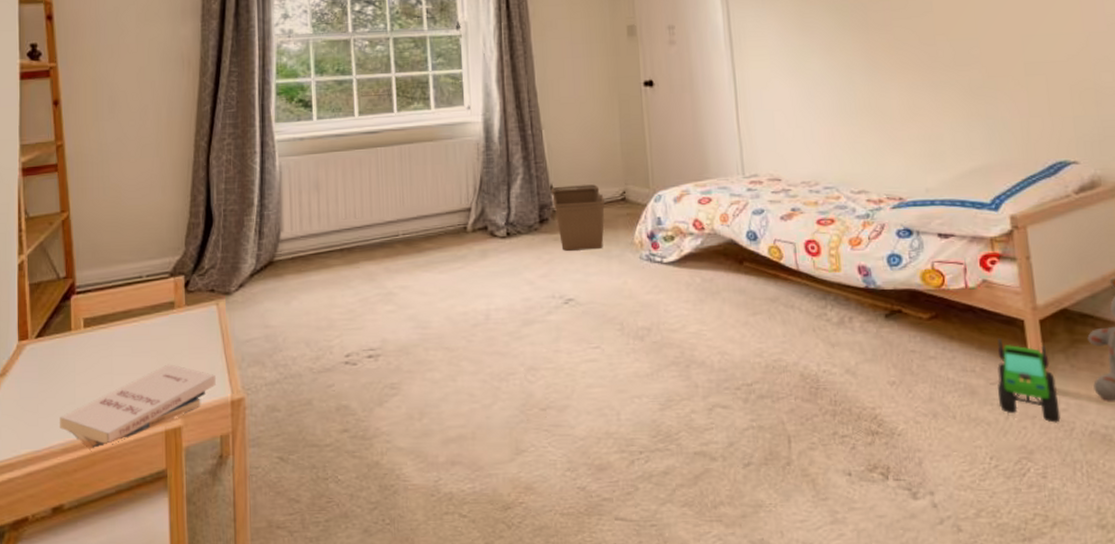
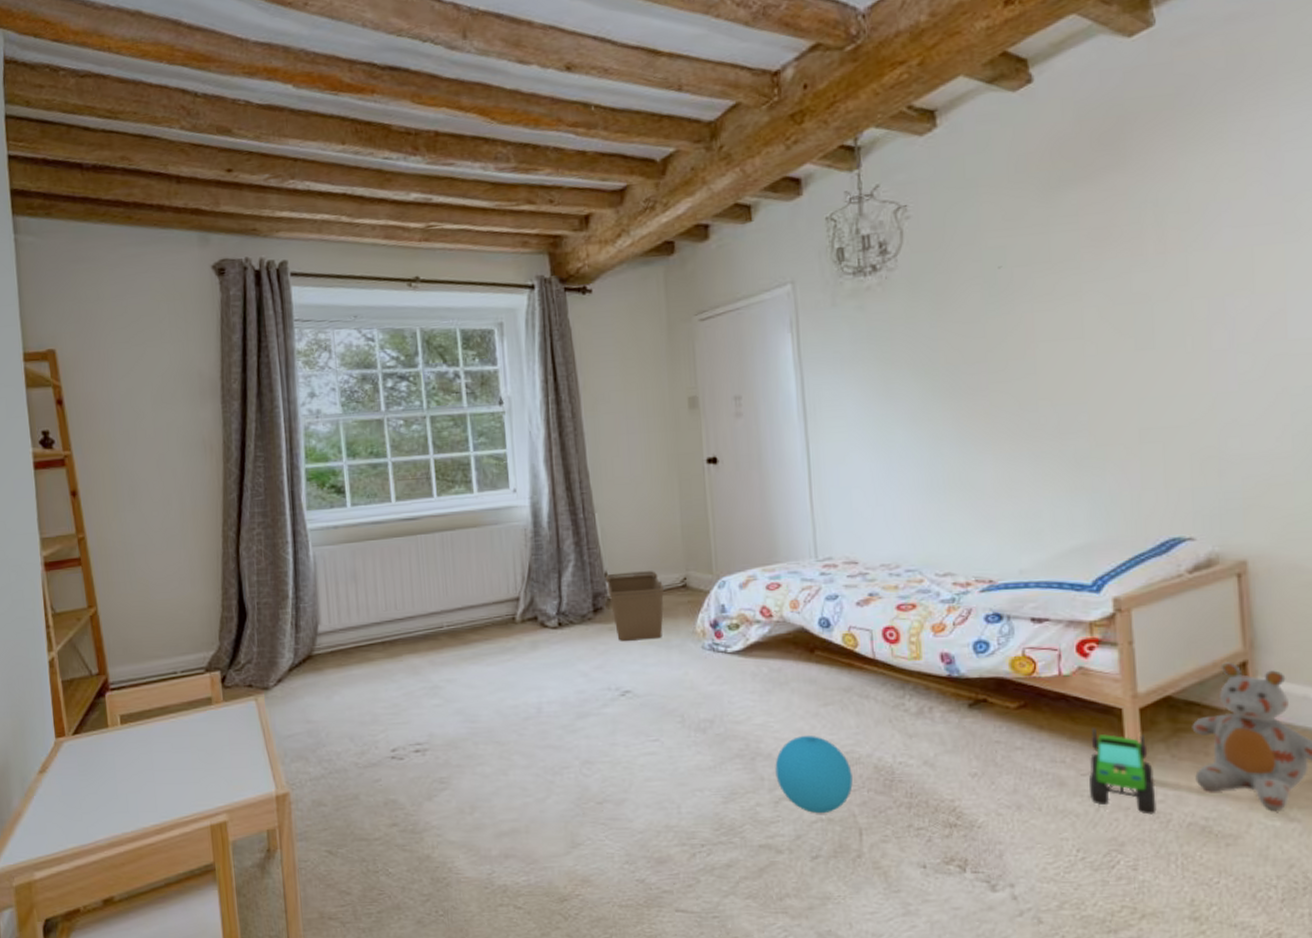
books: present [60,364,216,452] -> none [103,760,259,846]
ball: none [708,343,781,421] -> present [775,735,853,814]

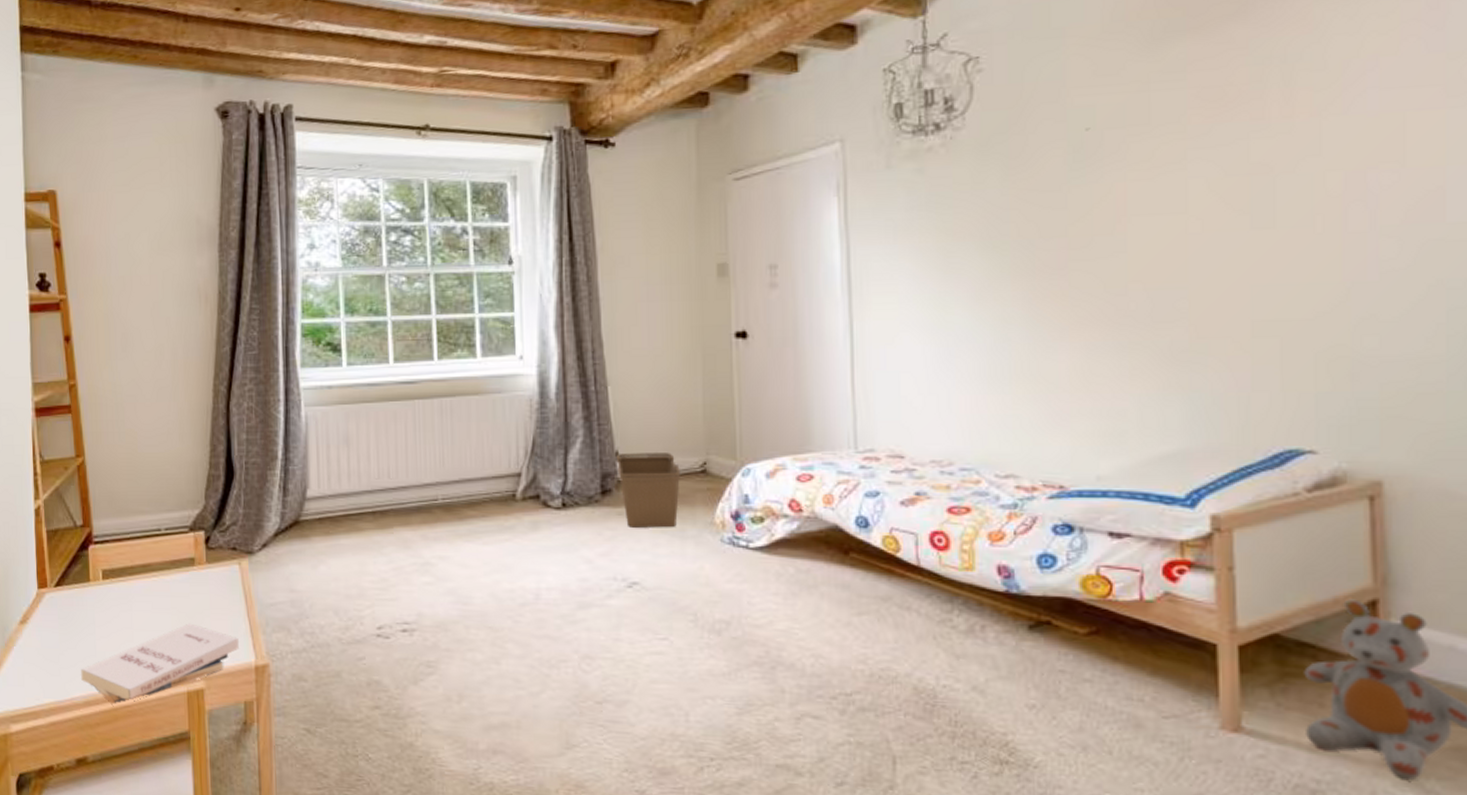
books: none [103,760,259,846] -> present [81,623,239,707]
ball: present [775,735,853,814] -> none [798,646,887,736]
toy truck: present [1089,728,1157,815] -> none [1173,664,1255,771]

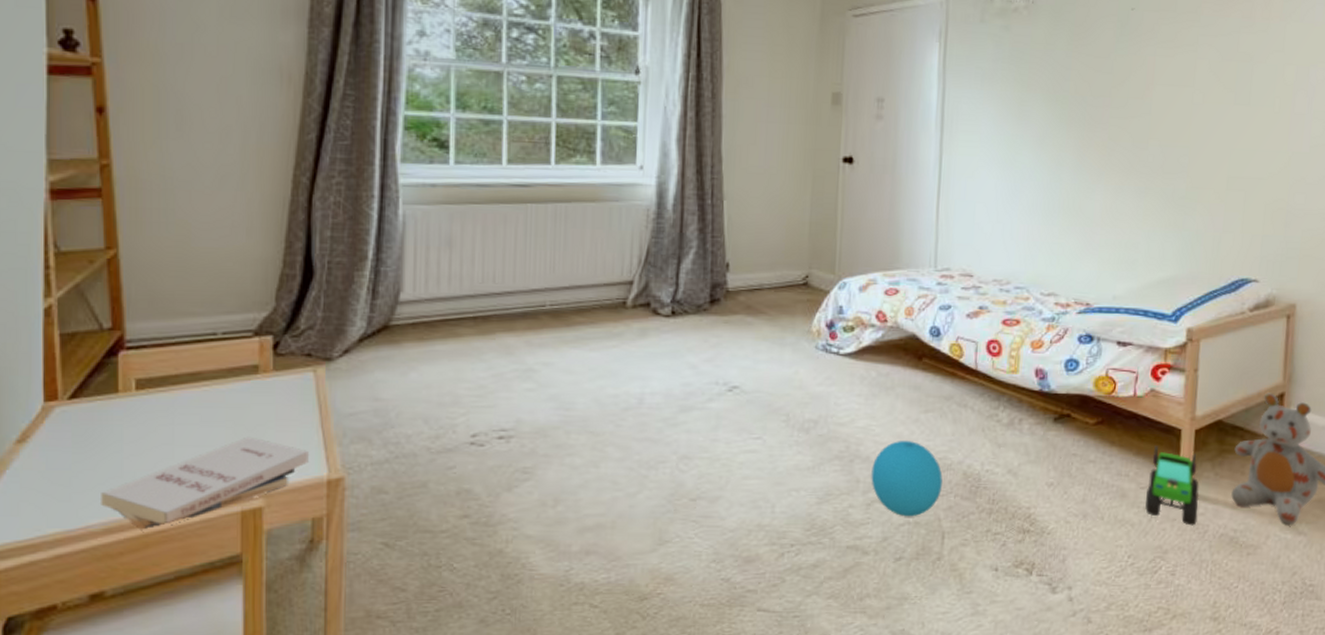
bicycle basket: present [617,453,680,528] -> none [727,264,784,336]
ball: none [798,646,887,736] -> present [871,440,943,517]
toy truck: none [1173,664,1255,771] -> present [1145,446,1199,526]

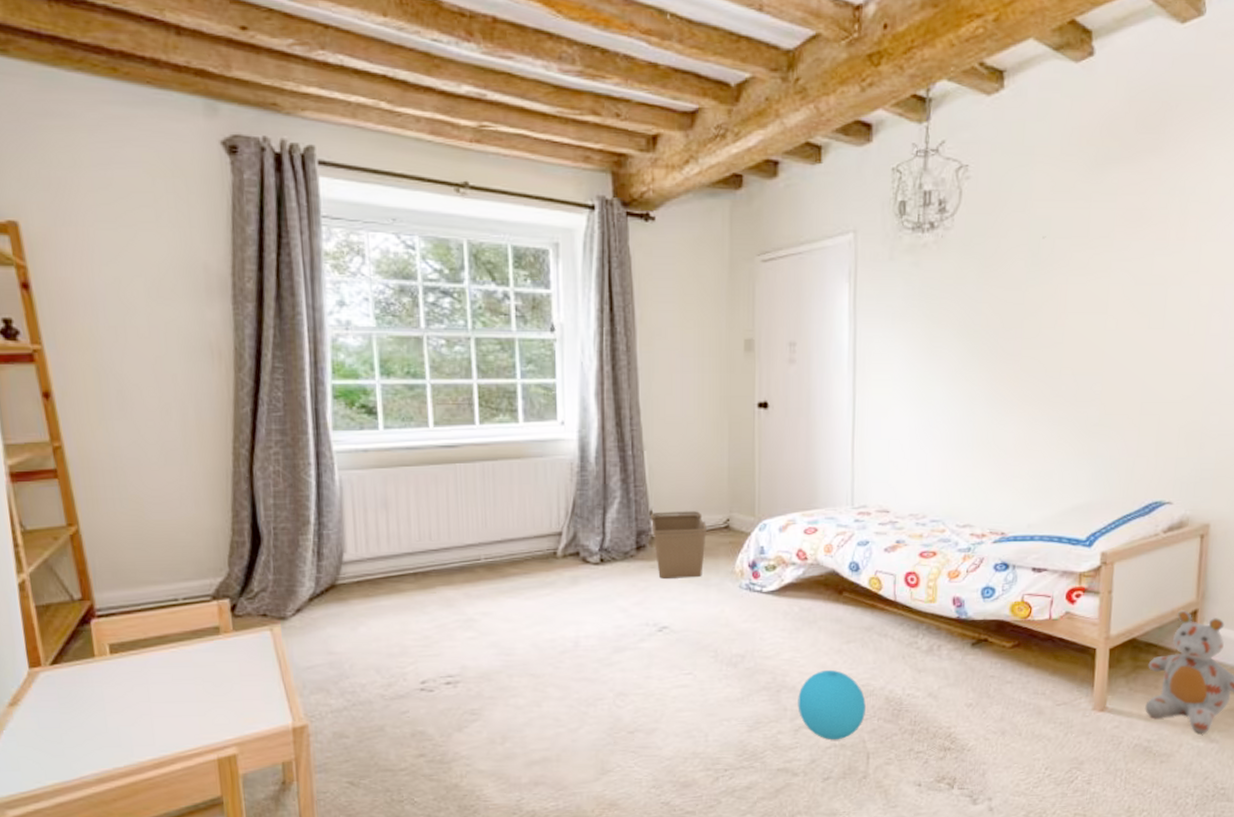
books: present [101,436,309,533] -> none [90,692,274,781]
bicycle basket: none [727,264,784,336] -> present [651,511,706,579]
toy truck: present [1145,446,1199,526] -> none [1061,665,1114,738]

